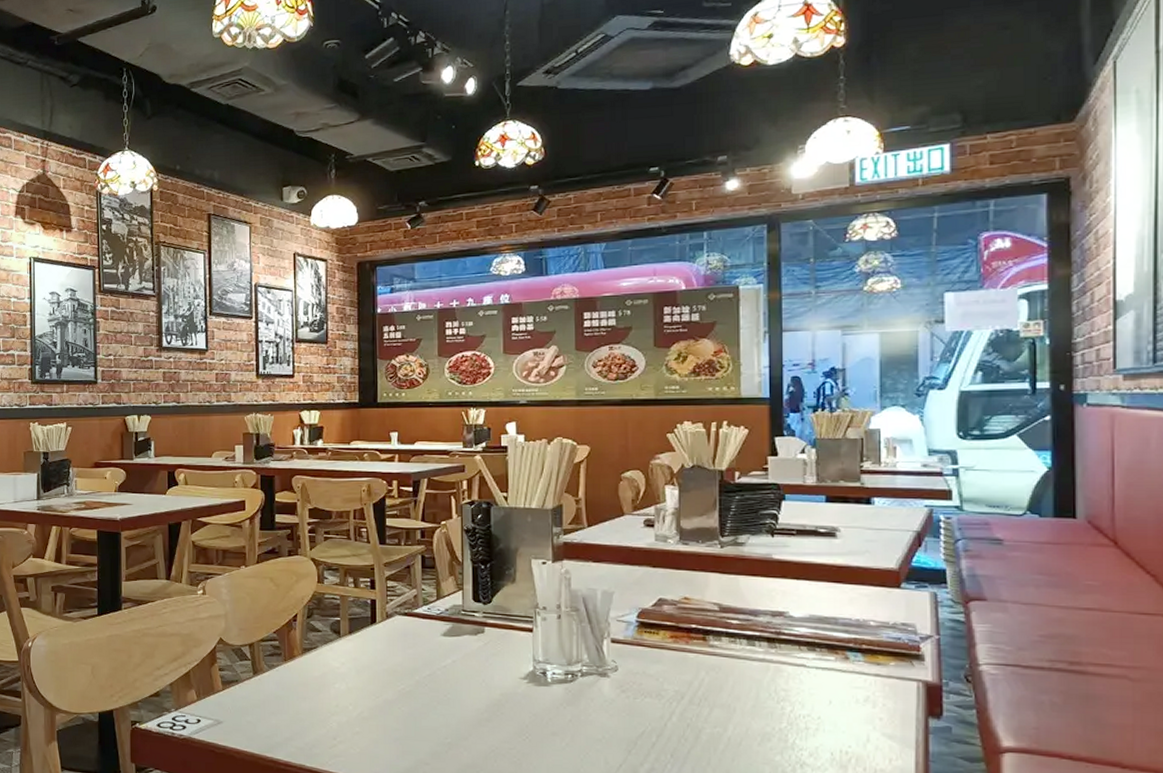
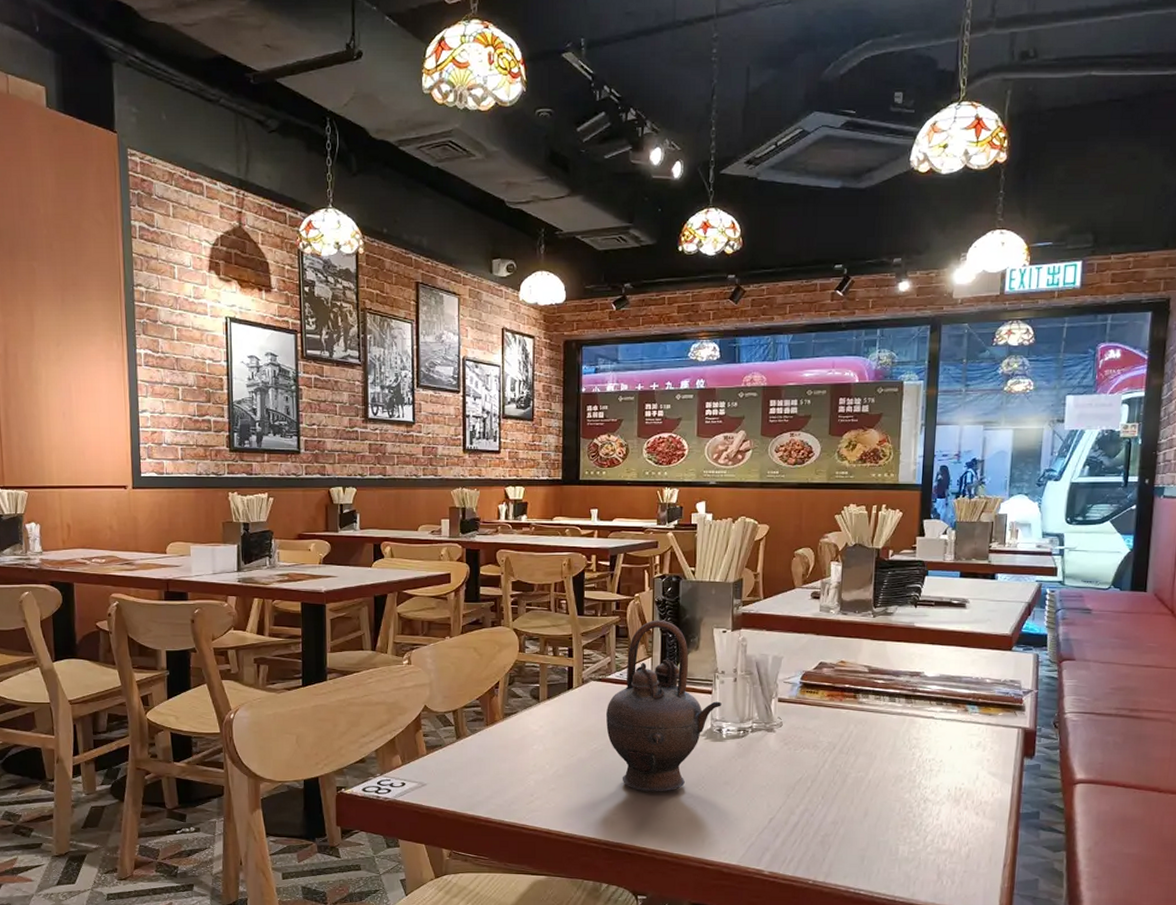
teapot: none [413,549,545,741] -> present [605,620,722,792]

